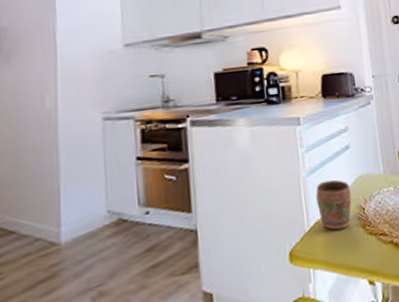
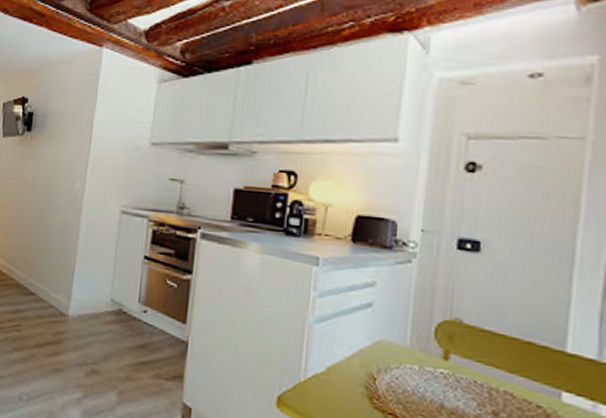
mug: present [316,179,352,230] -> none [319,334,363,393]

